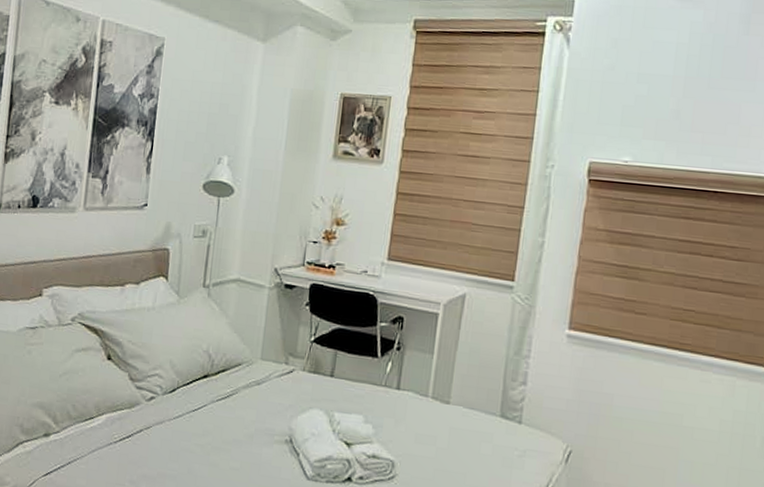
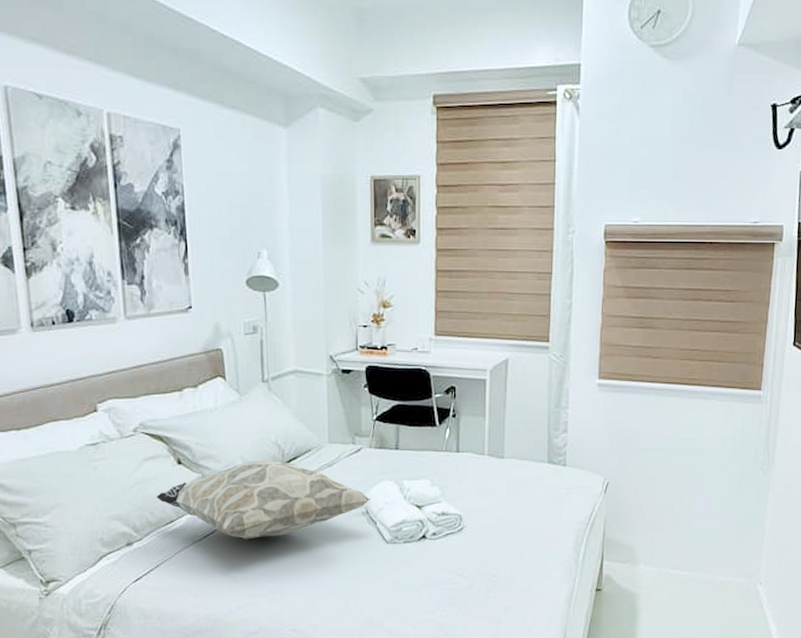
decorative pillow: none [80,366,297,452] -> present [156,460,371,540]

